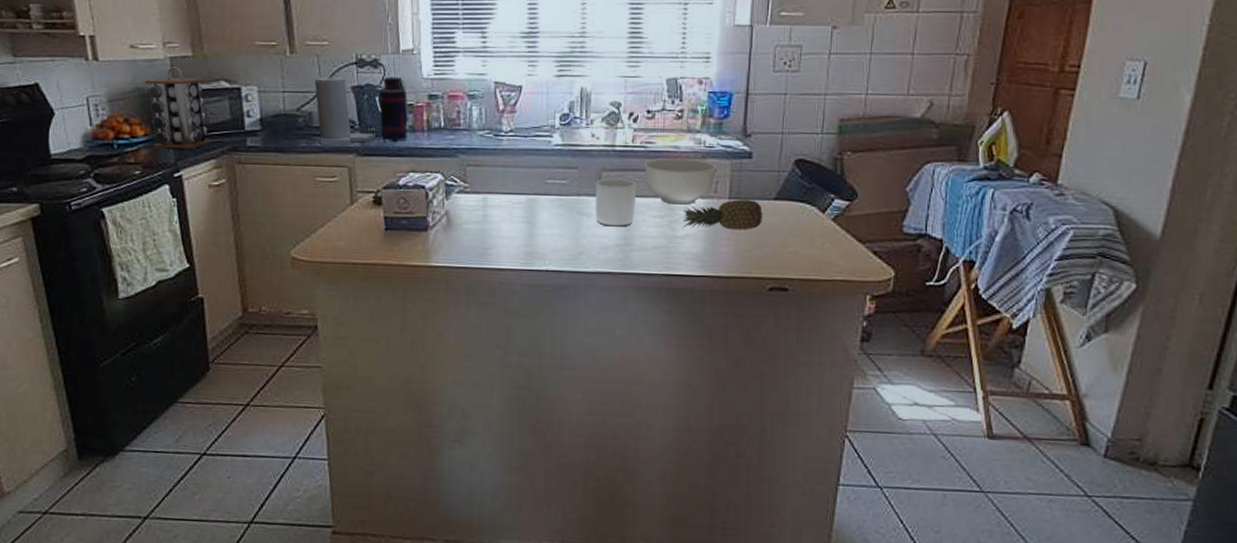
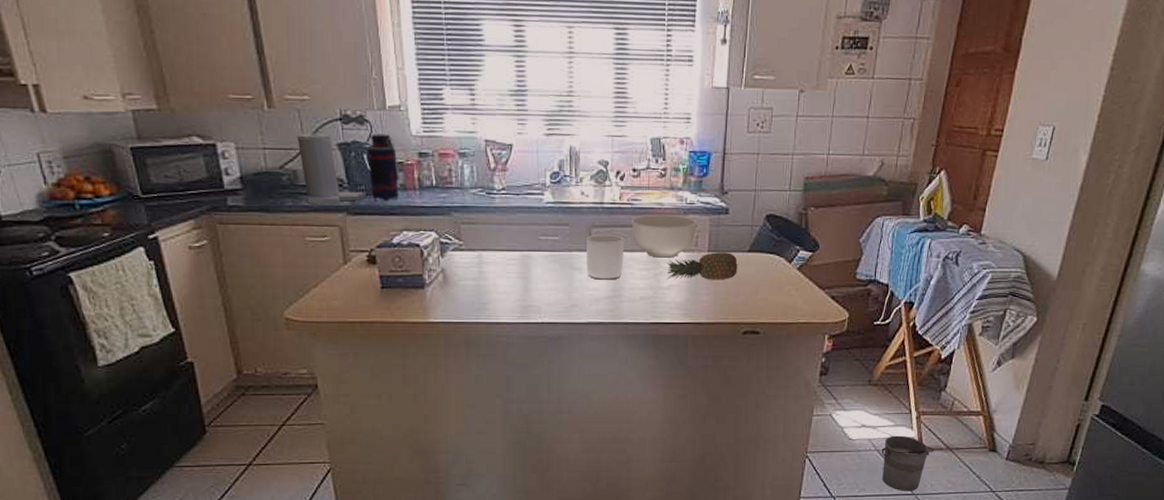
spice rack: present [144,67,212,150] -> none [104,121,188,210]
bucket: none [939,418,1008,488] -> present [881,435,935,492]

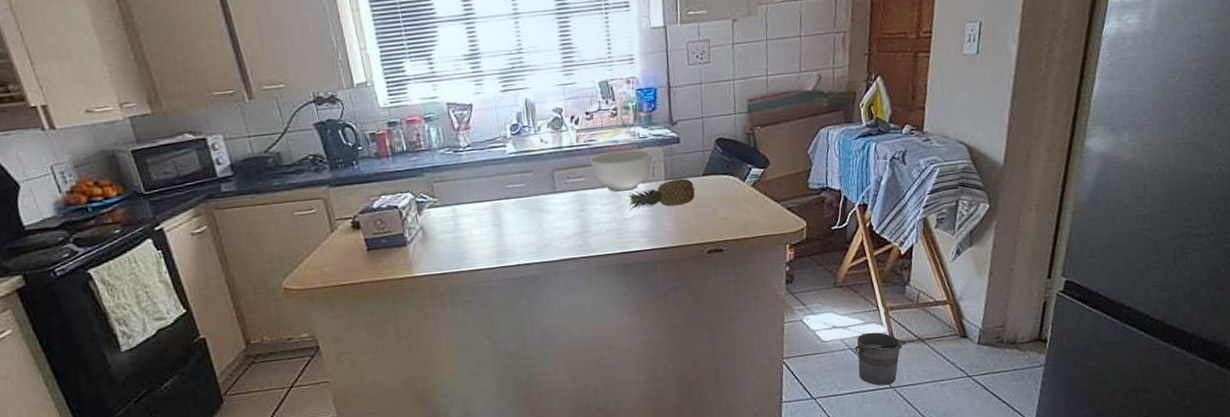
paper towel: present [296,133,365,204] -> none [277,115,344,181]
grenade: present [367,133,399,201] -> none [341,109,374,171]
mug: present [585,234,624,280] -> none [549,175,588,219]

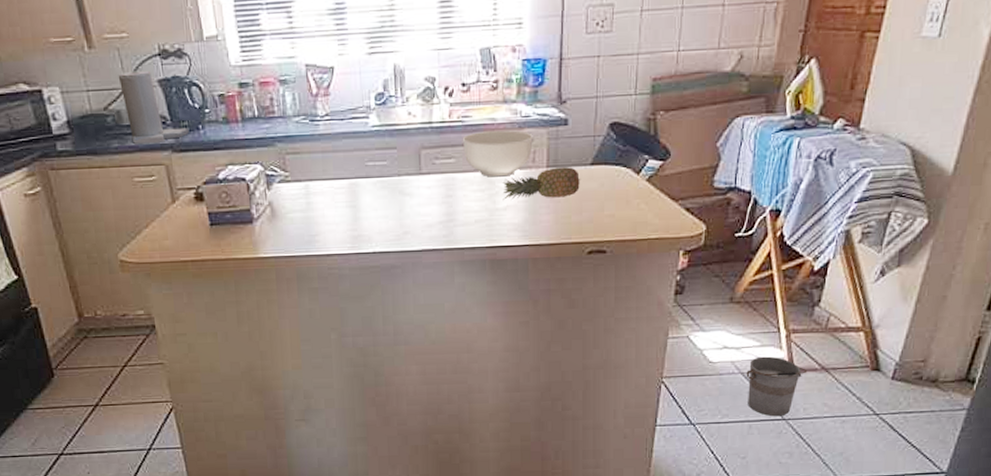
paper towel: none [277,115,344,181] -> present [118,70,189,144]

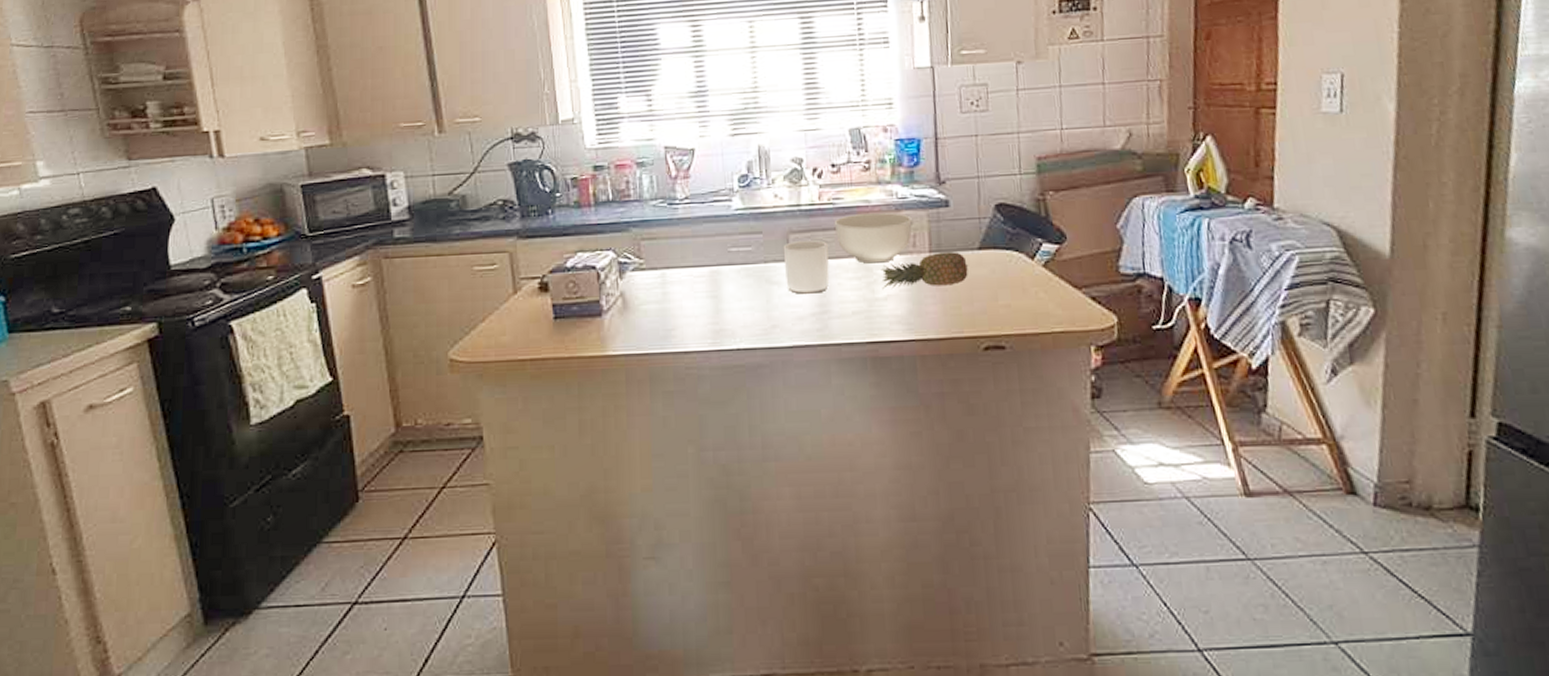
paper towel: present [118,70,189,144] -> none [466,154,537,230]
mug: none [415,155,456,204] -> present [783,240,830,294]
bucket: present [746,356,808,417] -> none [1191,475,1267,556]

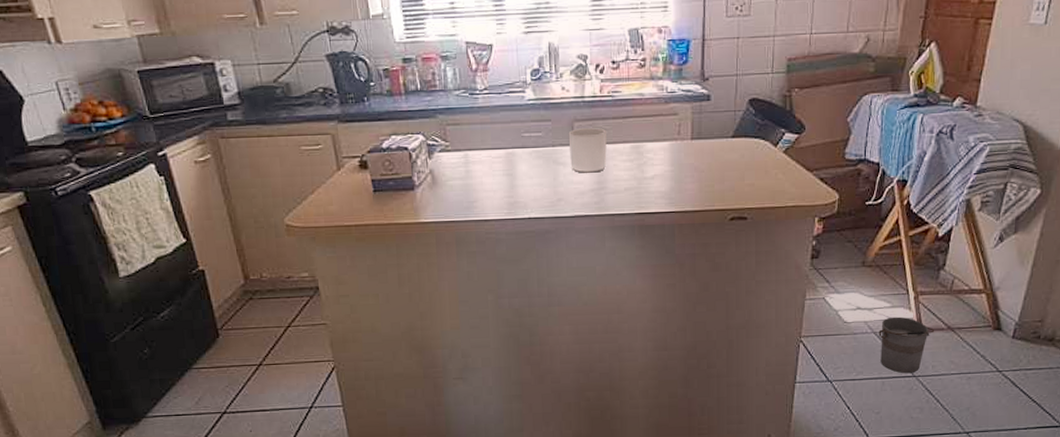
bowl: present [834,213,913,264] -> none [612,105,679,148]
fruit: present [881,252,969,289] -> none [650,139,723,169]
bucket: none [1191,475,1267,556] -> present [878,316,935,374]

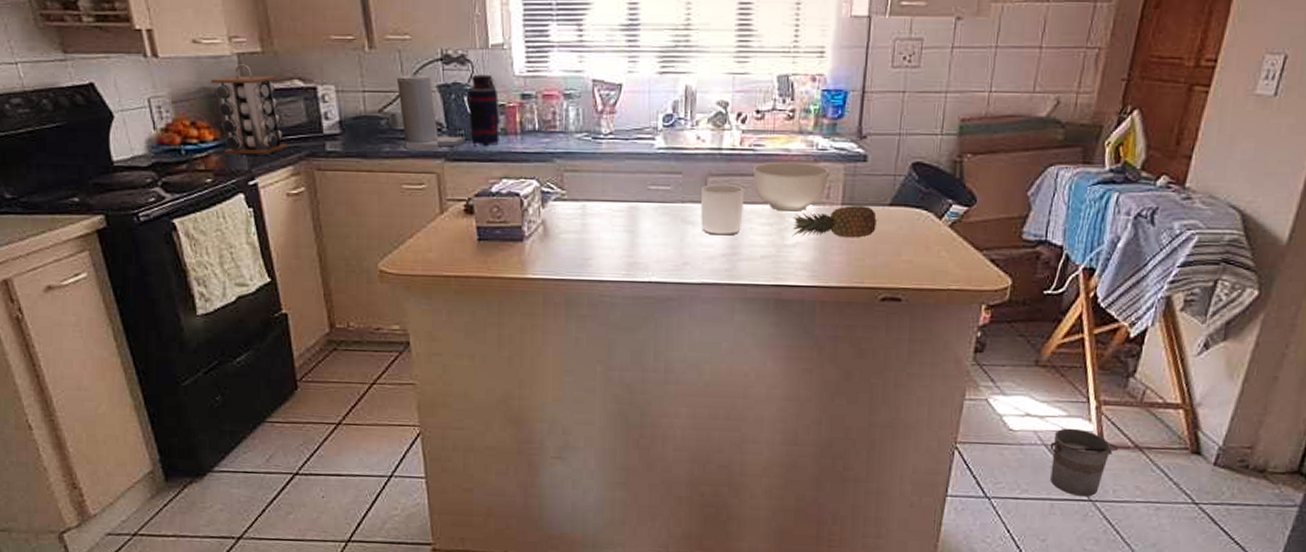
spice rack: none [113,45,192,129] -> present [210,64,288,155]
paper towel: none [287,46,354,114] -> present [396,74,464,150]
grenade: none [354,42,386,108] -> present [467,74,500,147]
bowl: none [612,105,679,148] -> present [752,162,830,212]
fruit: none [650,139,723,169] -> present [792,206,878,238]

